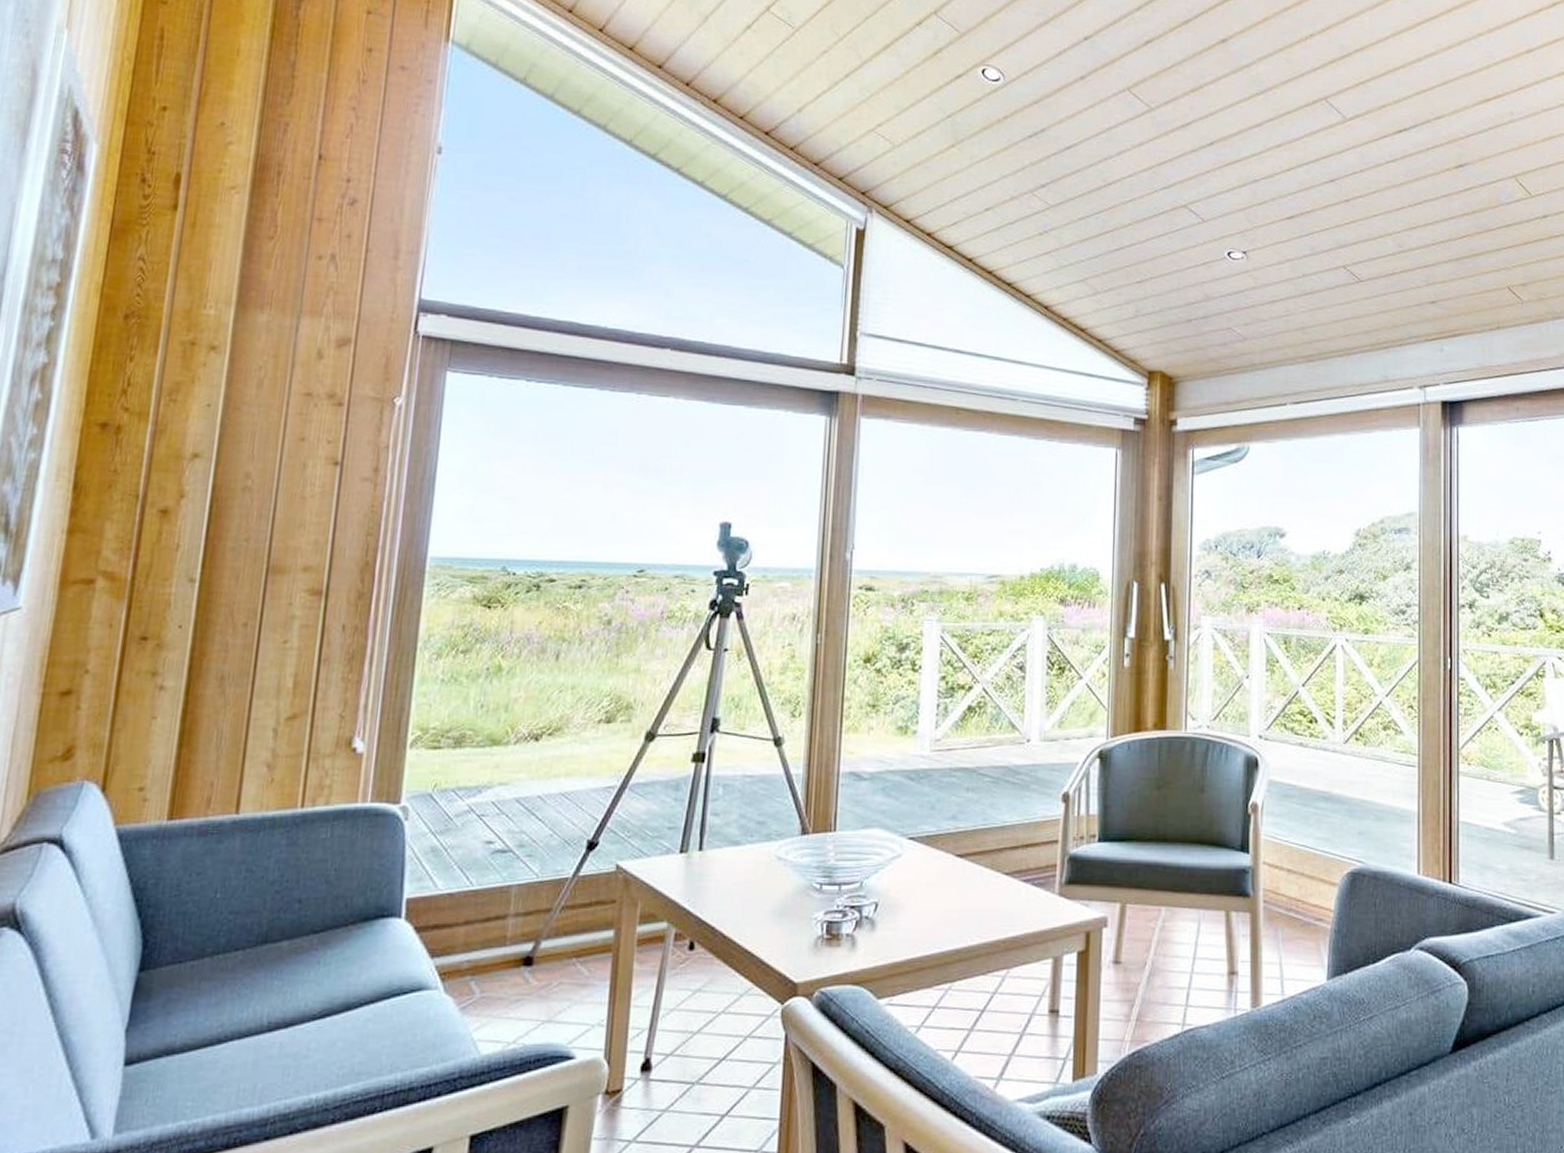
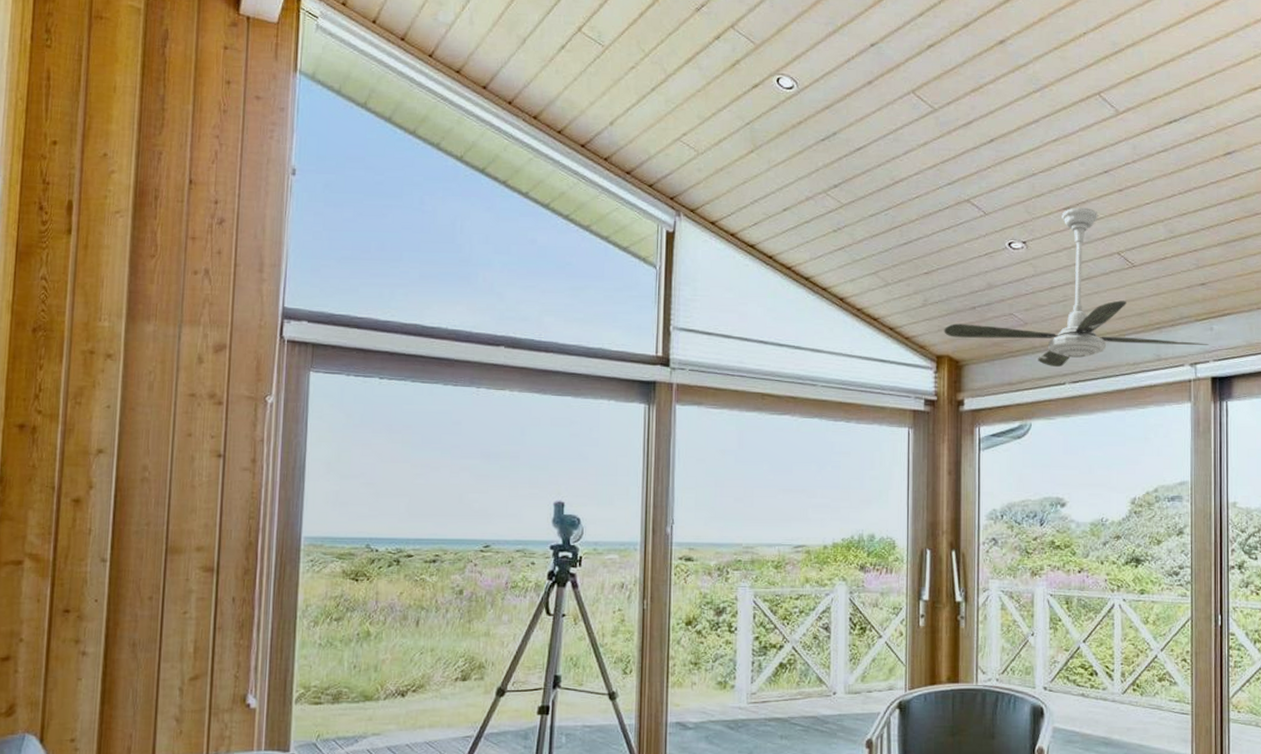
ceiling fan: none [1156,217,1439,387] -> present [944,207,1209,368]

